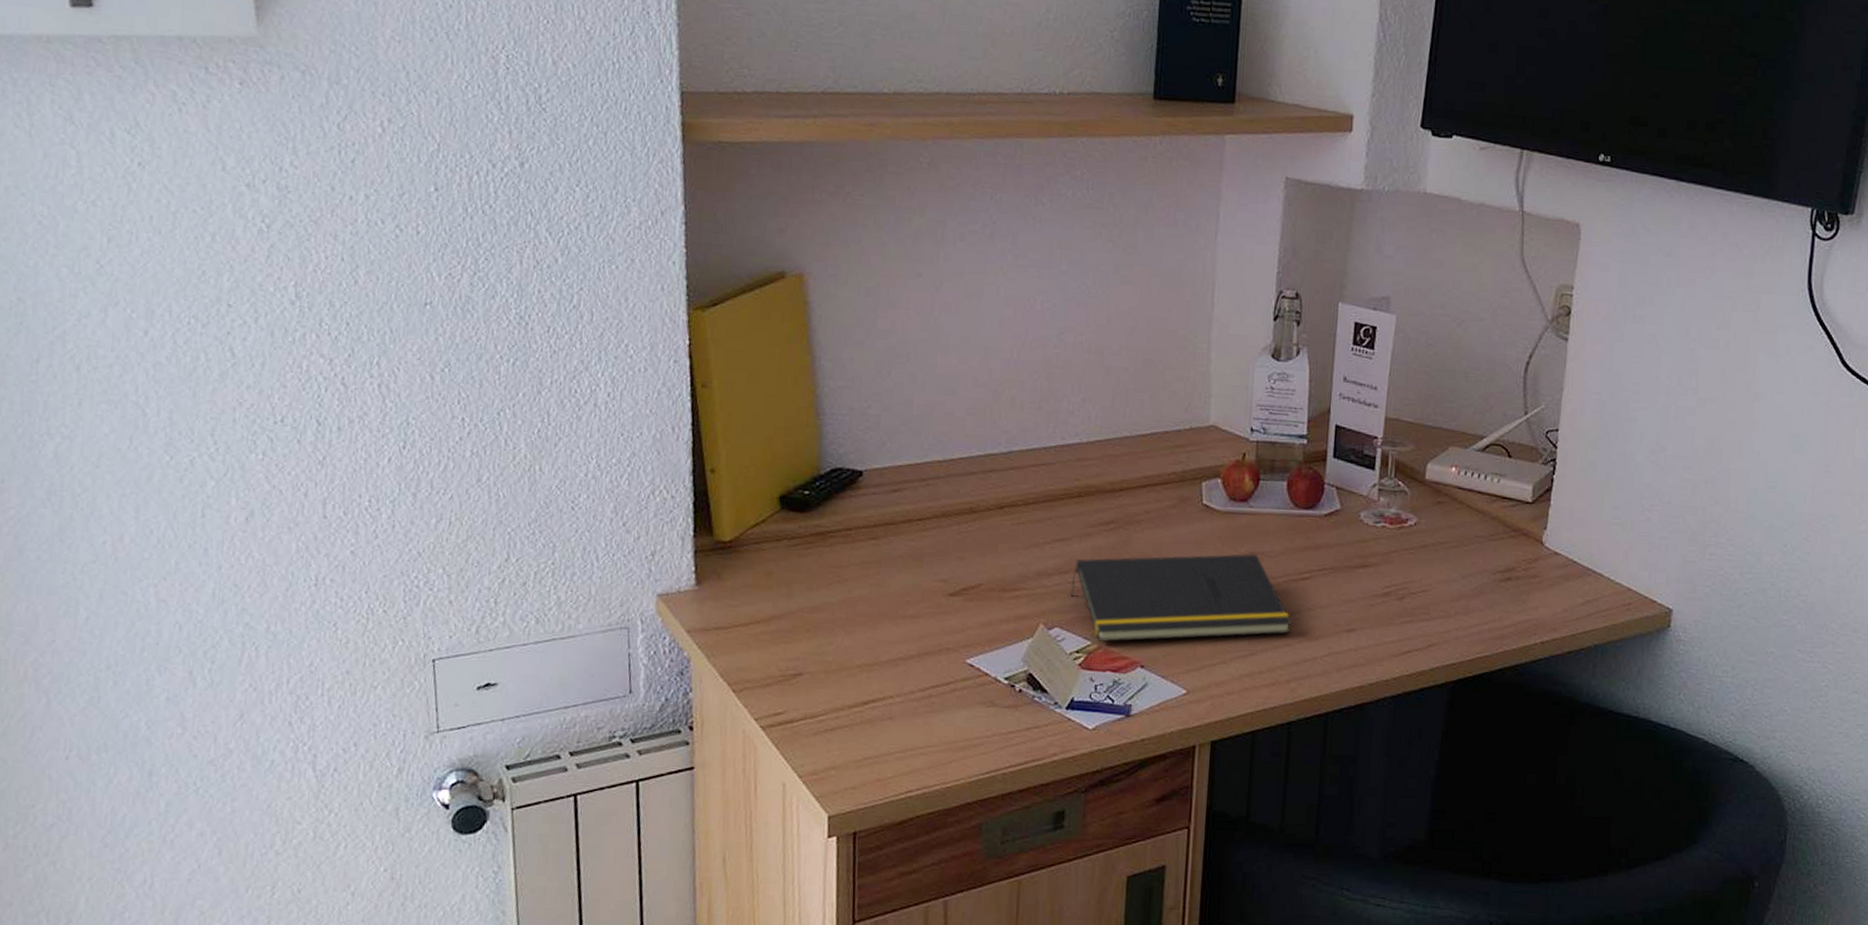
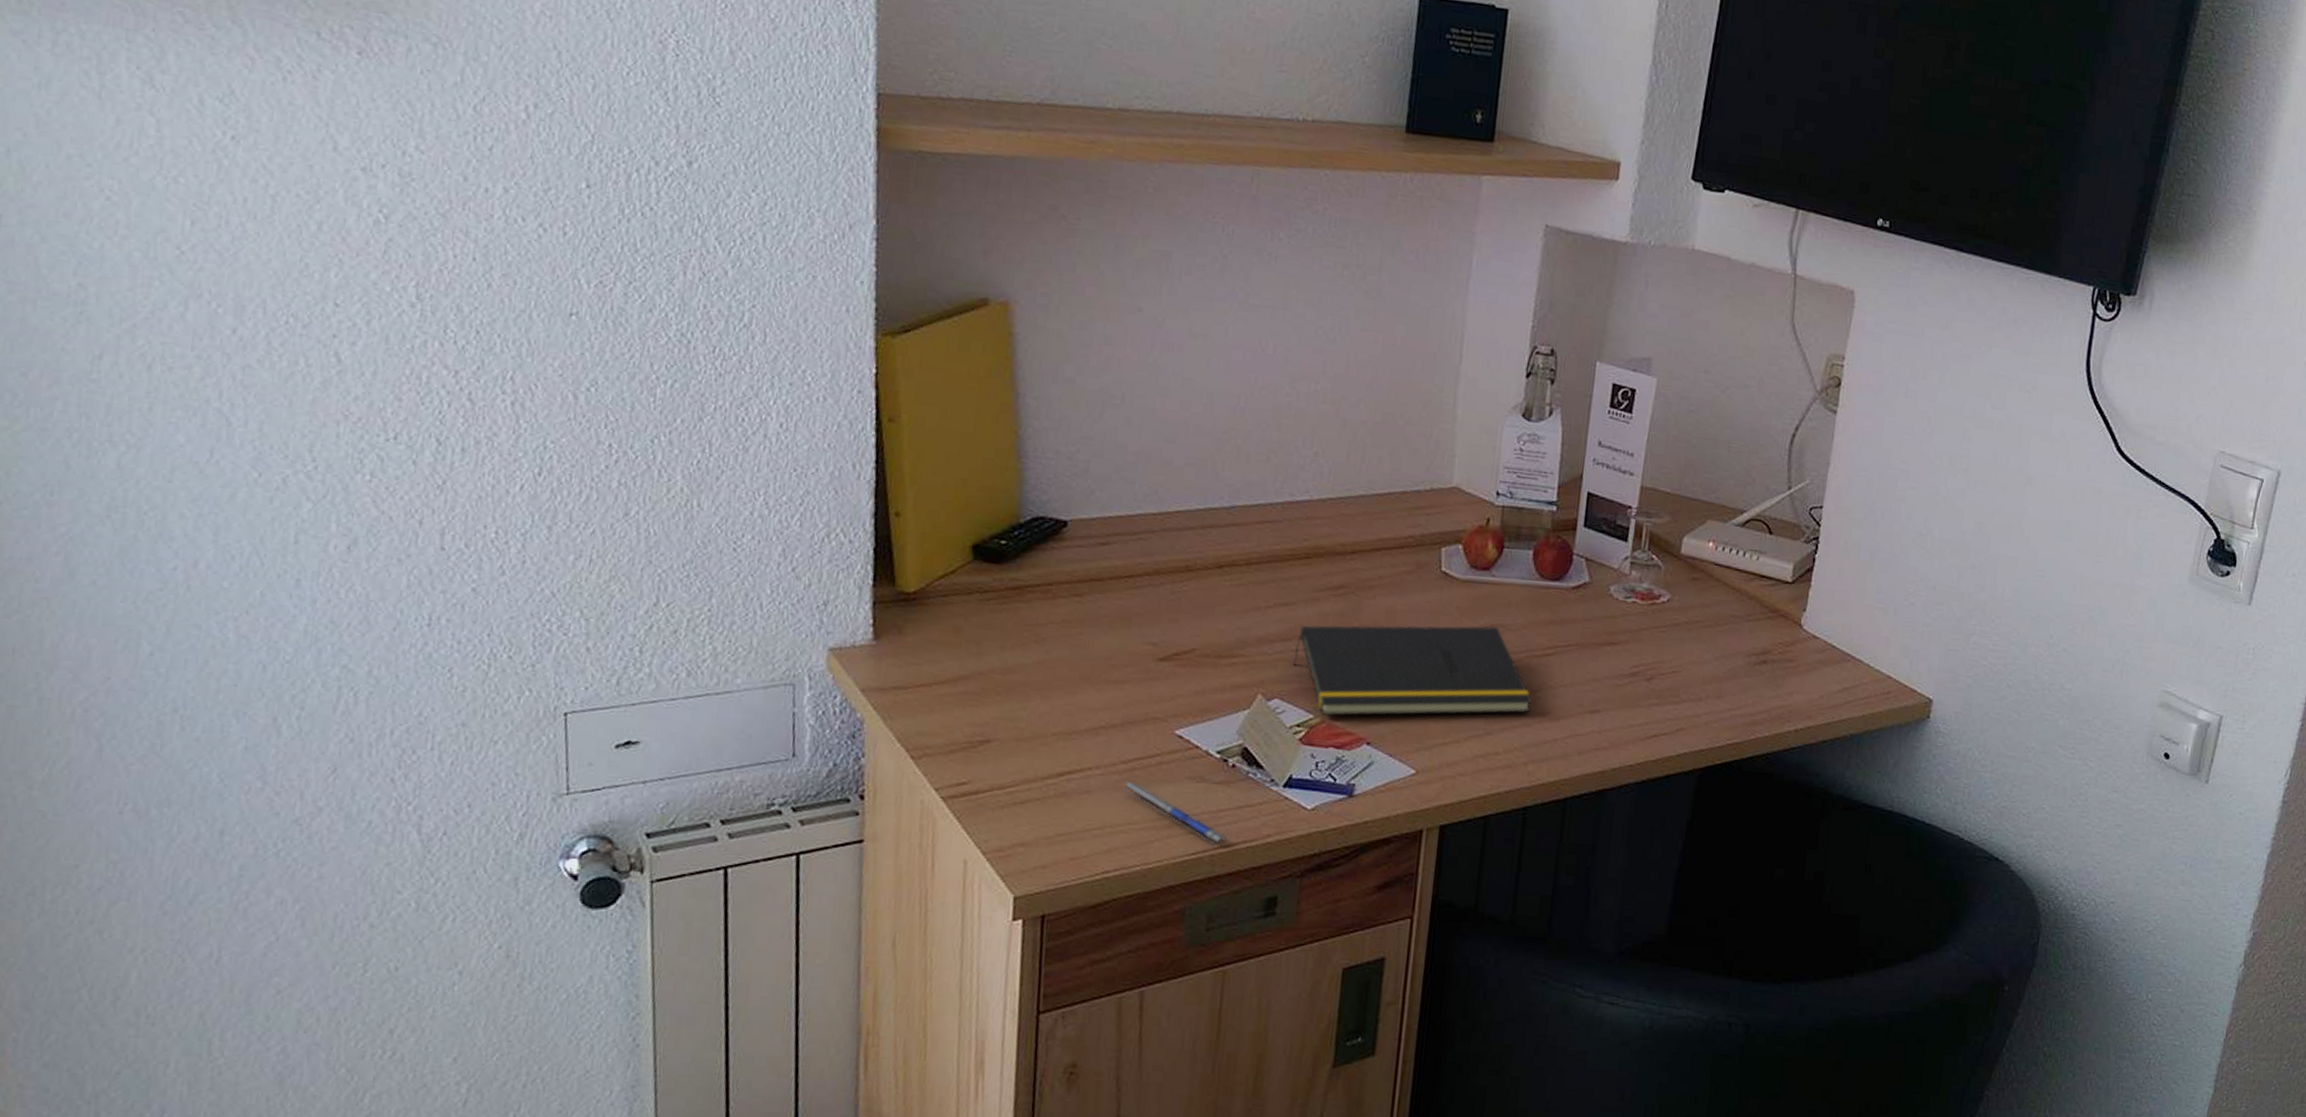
pen: none [920,707,1020,764] -> present [1121,781,1230,844]

